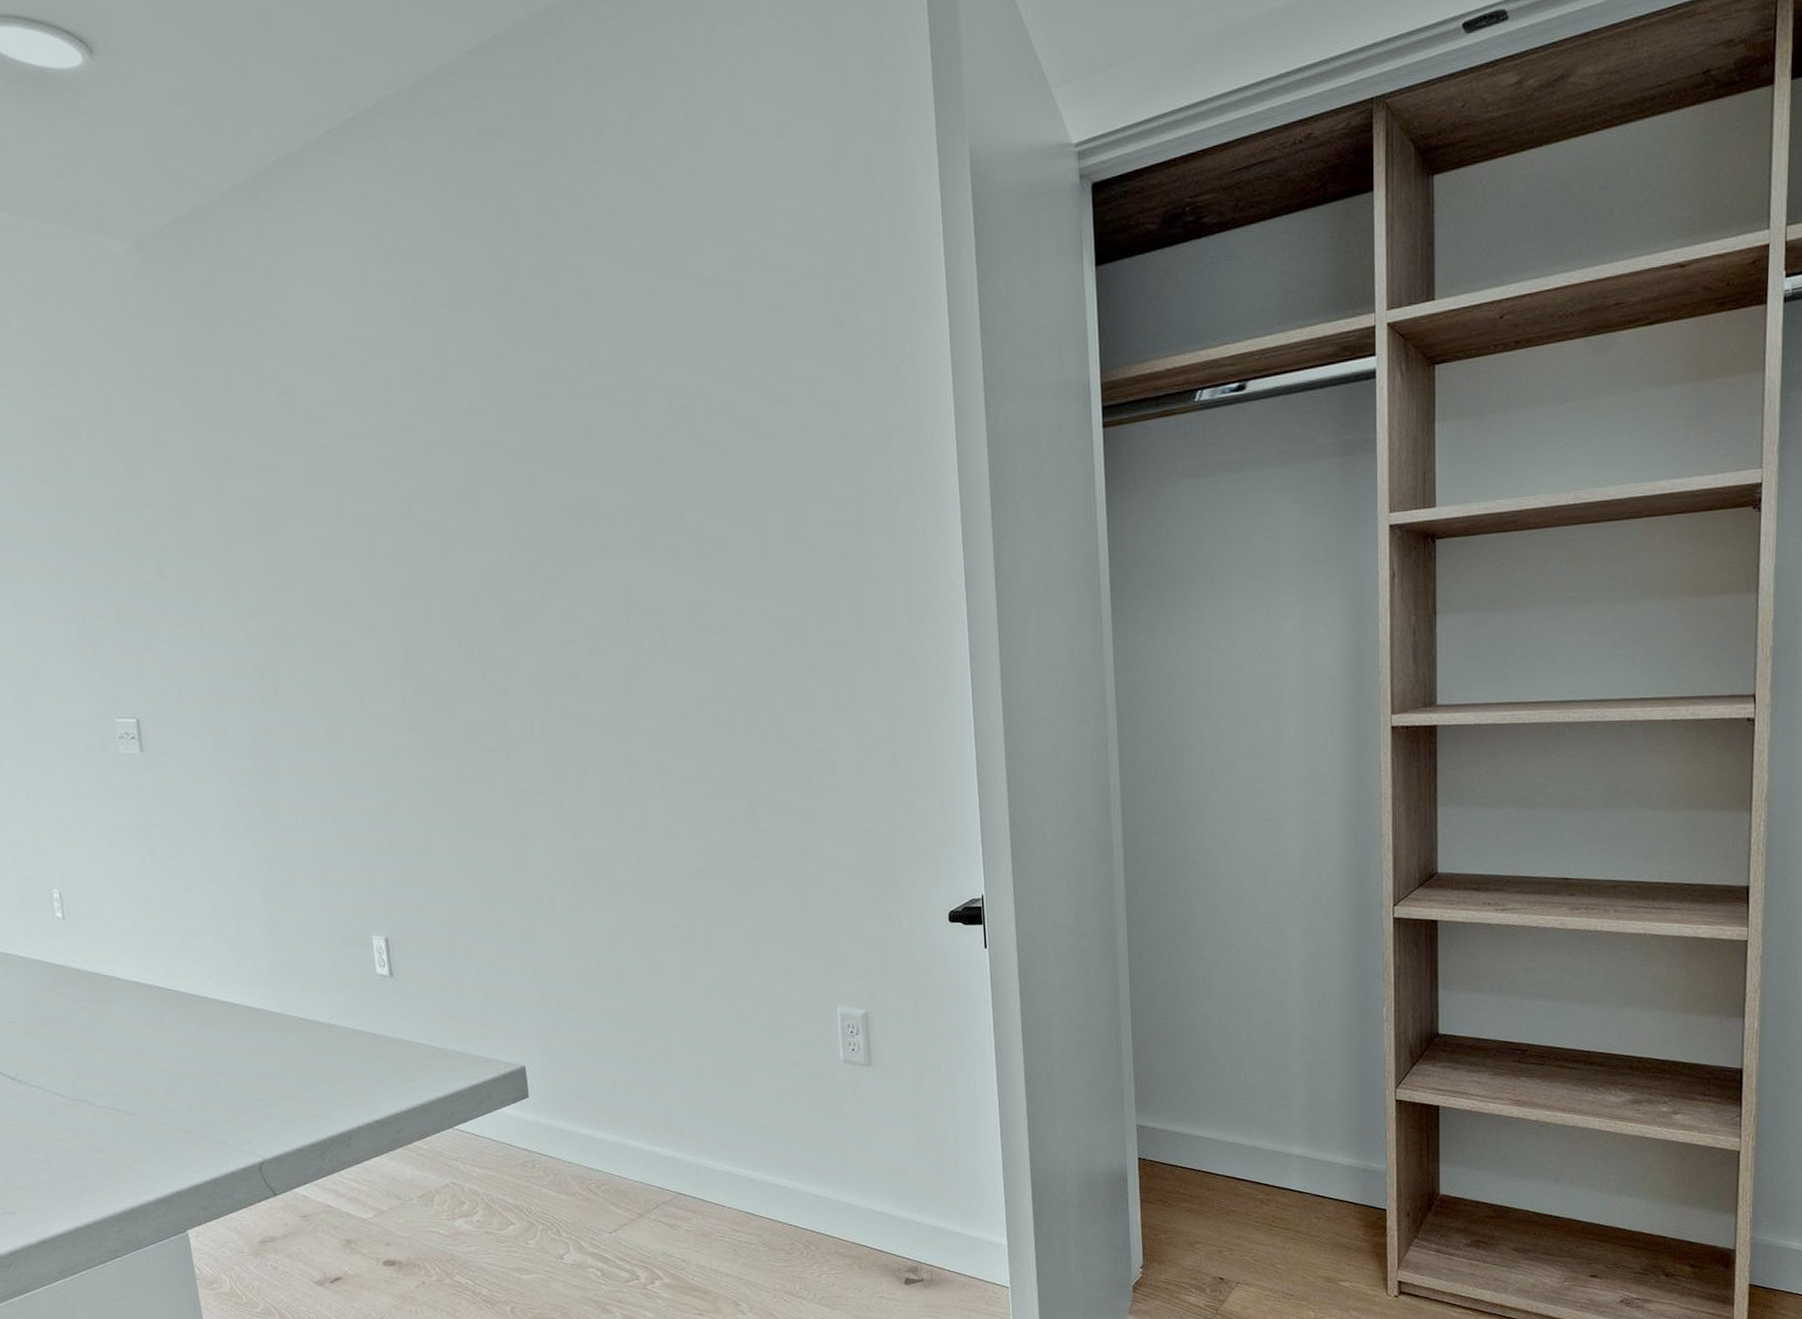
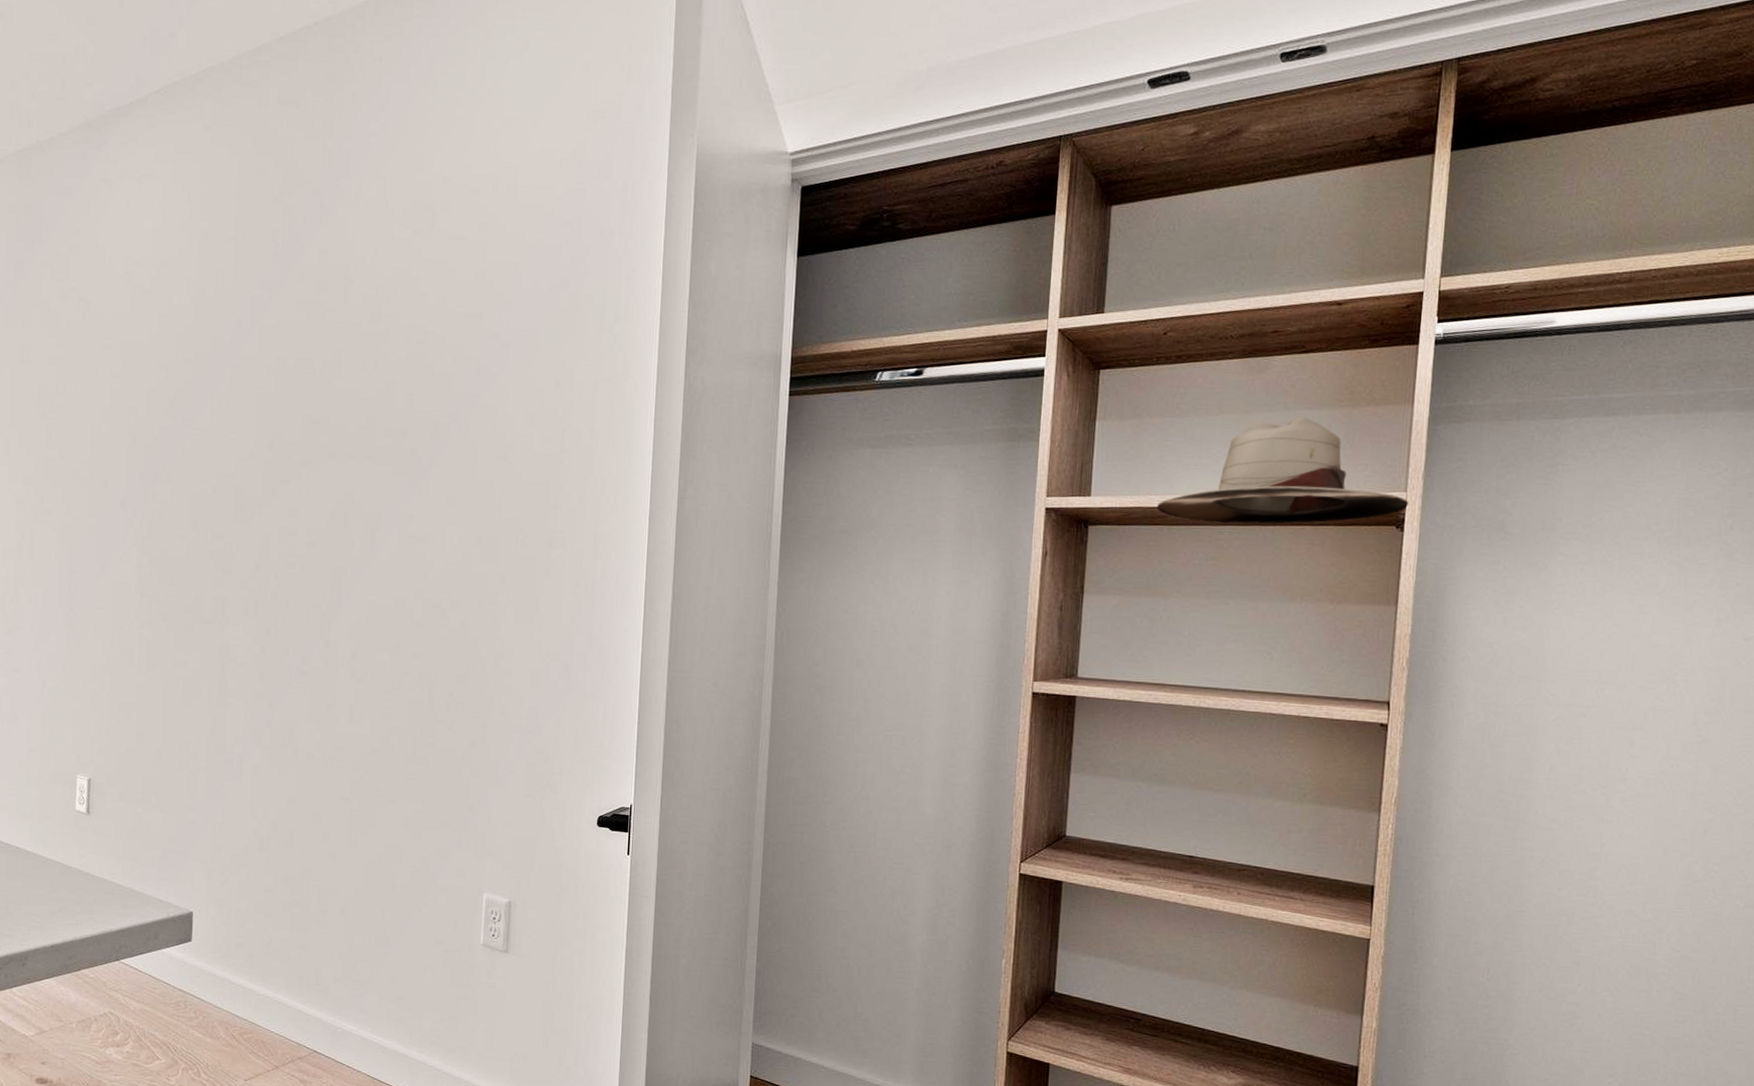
hat: none [1506,396,1765,523] -> present [1157,416,1409,524]

